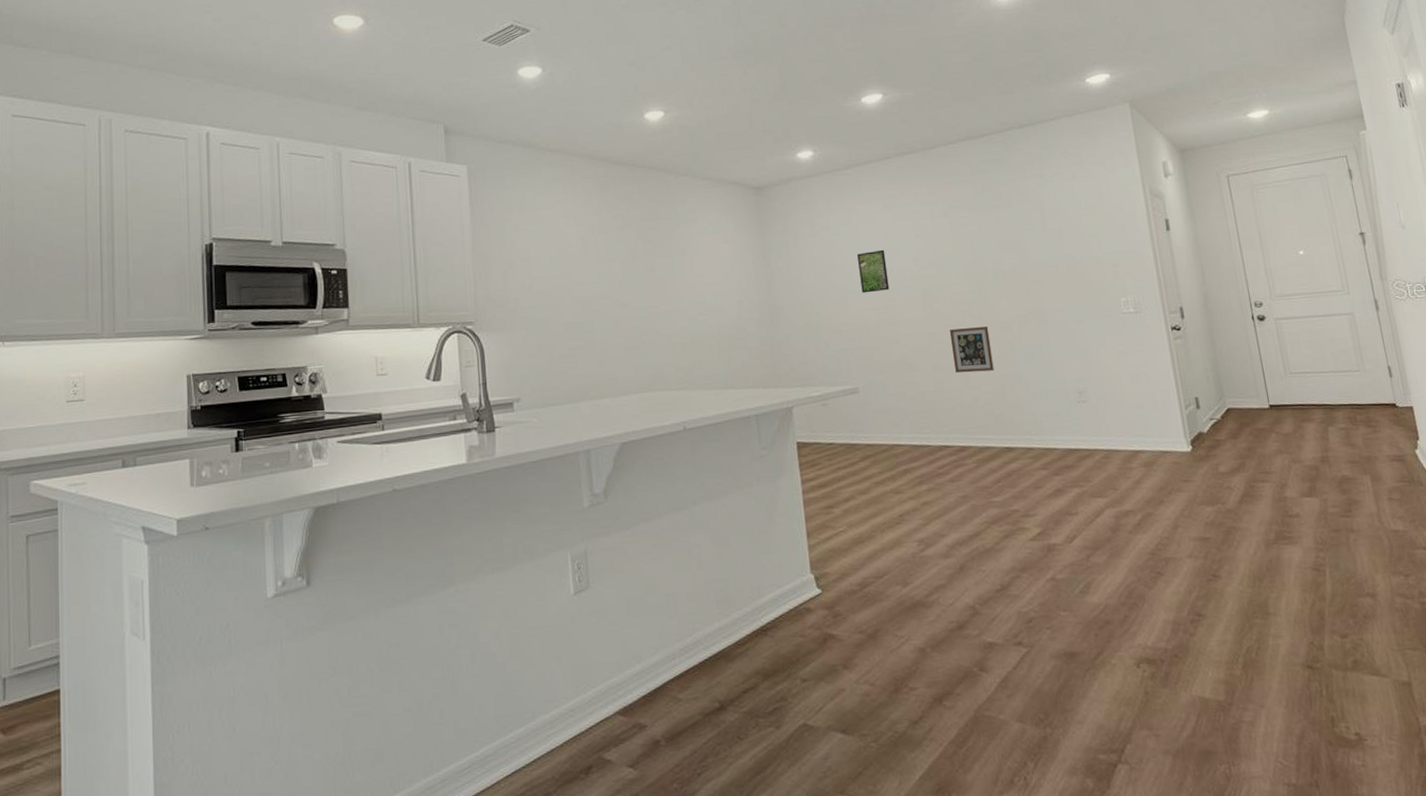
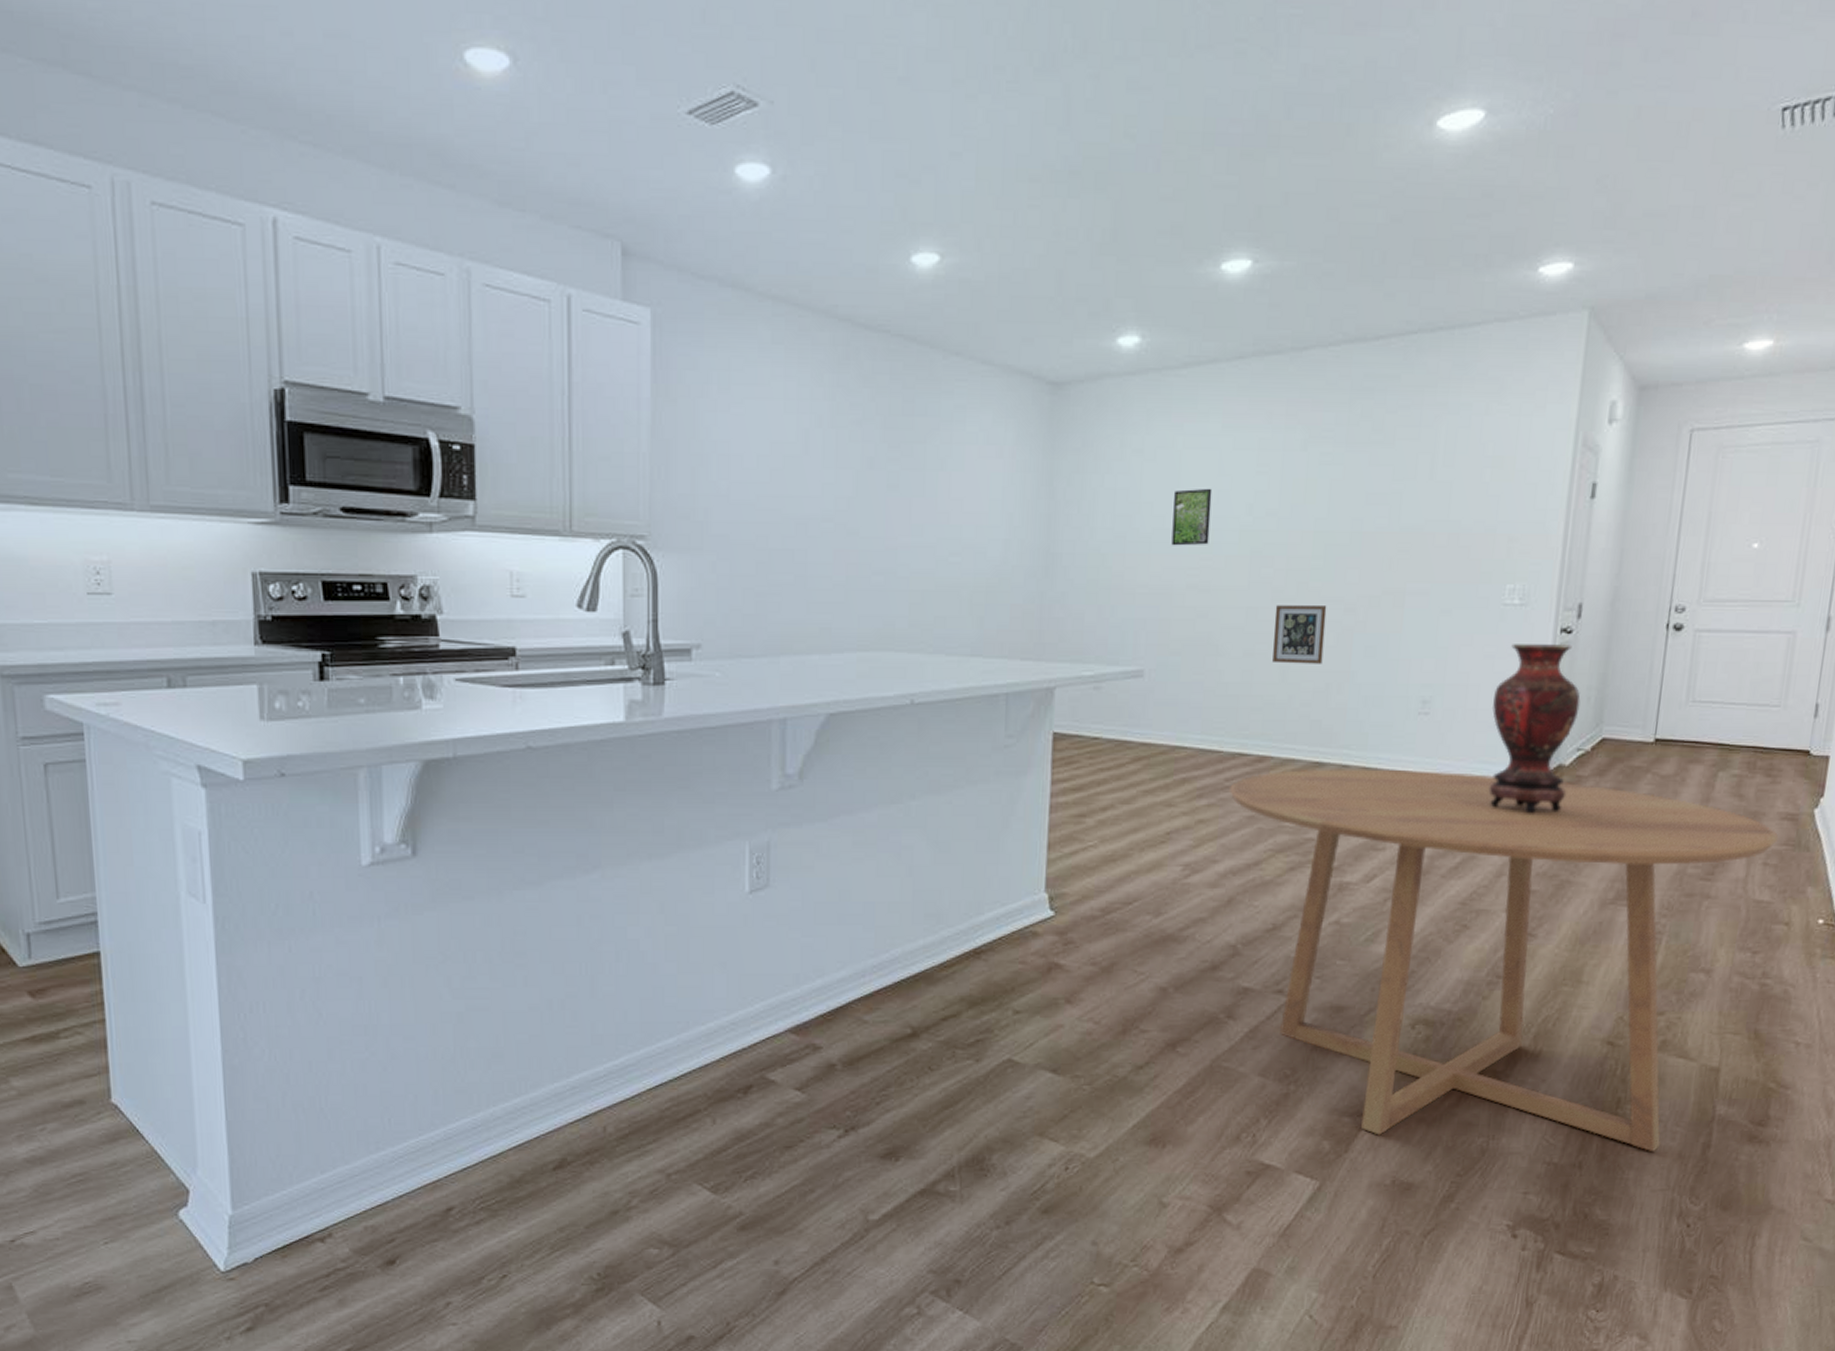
dining table: none [943,445,1394,770] -> present [1229,769,1778,1152]
vase: none [1132,338,1211,475] -> present [1488,643,1581,814]

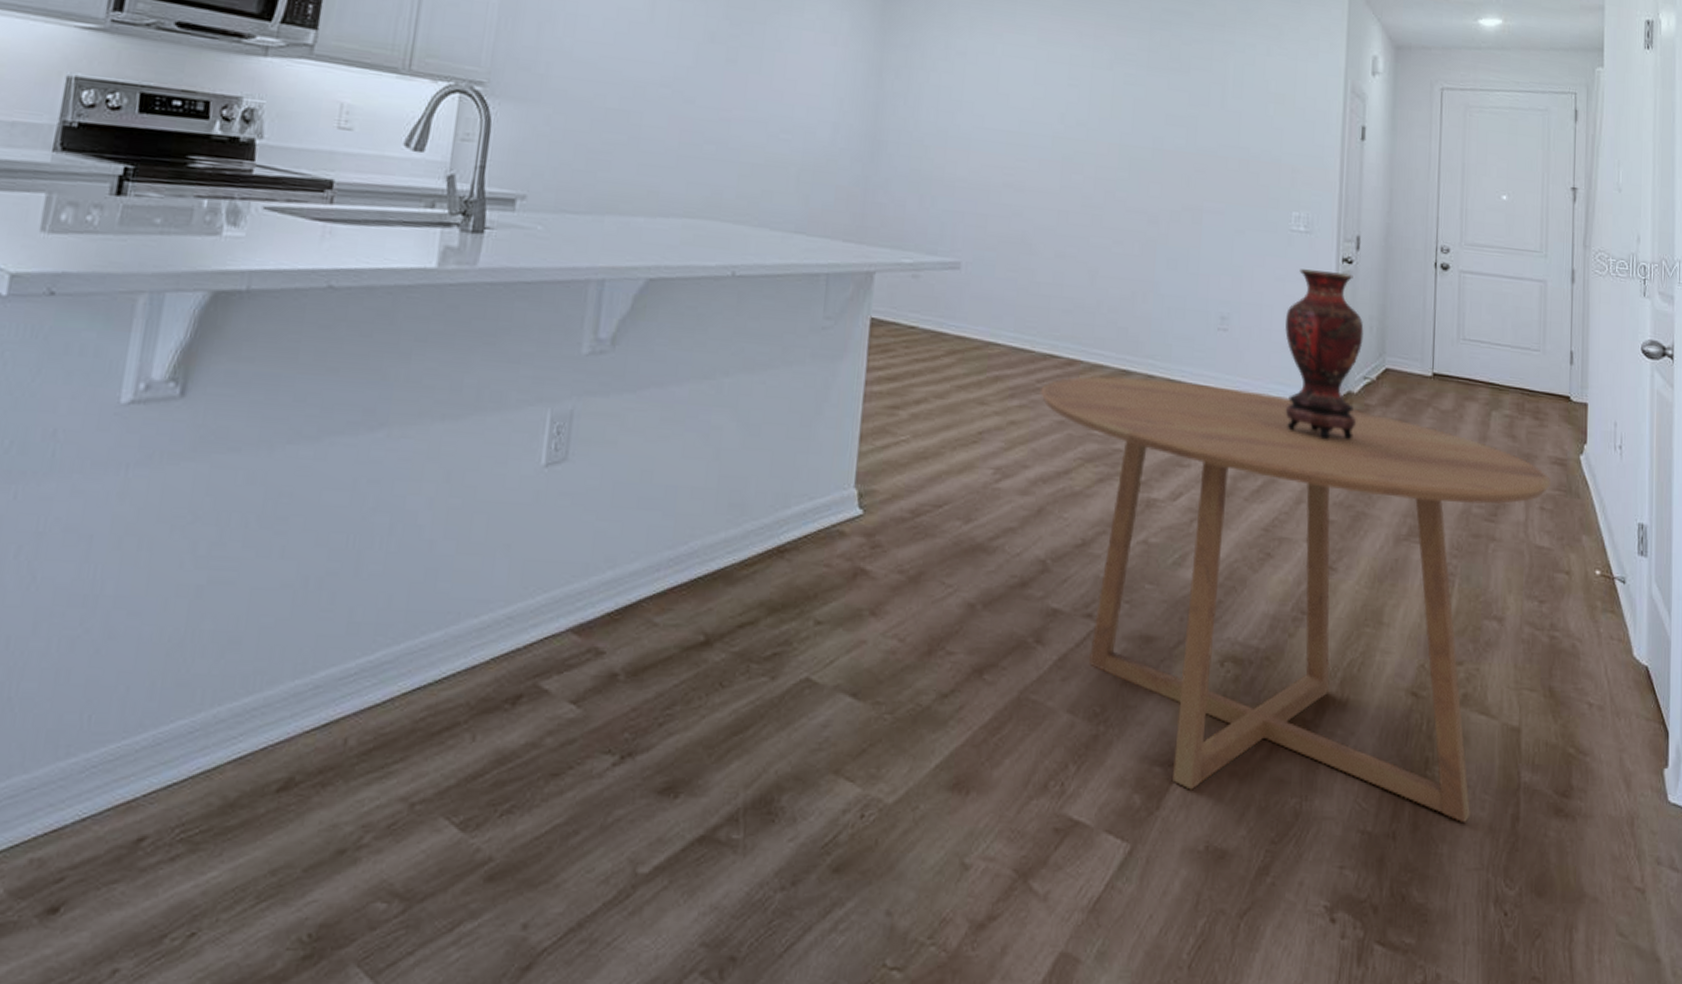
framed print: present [1171,488,1213,546] -> none [990,93,1028,147]
picture frame: present [1272,605,1327,664] -> none [1082,211,1132,272]

